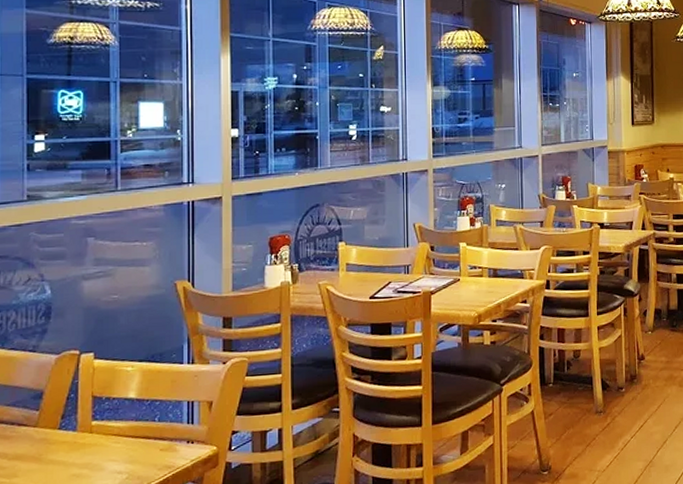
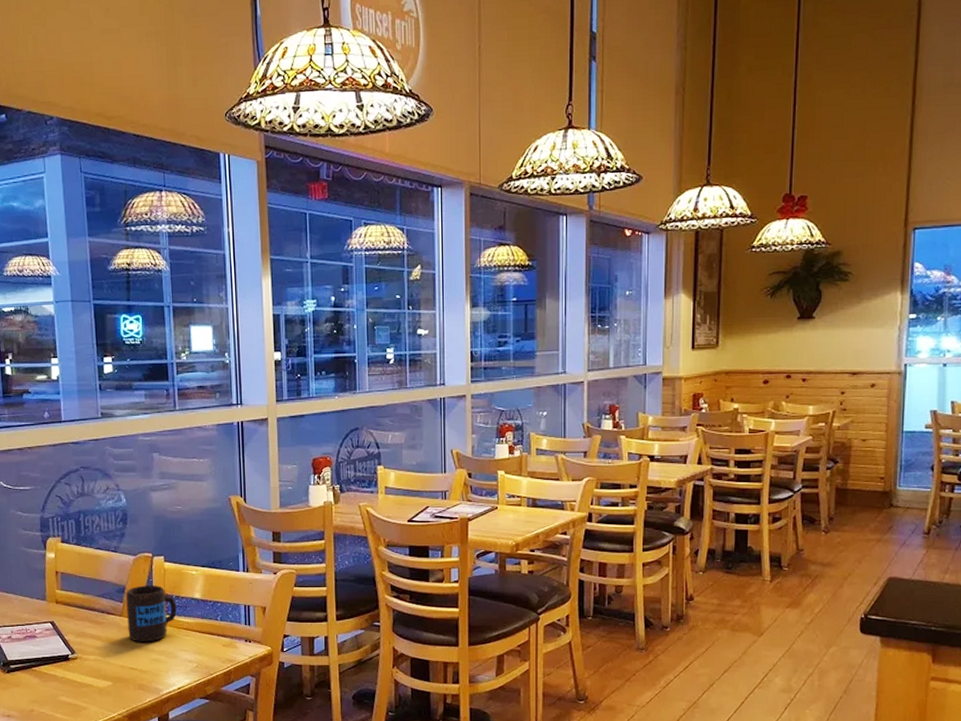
mug: none [43,387,106,456] -> present [126,585,177,642]

